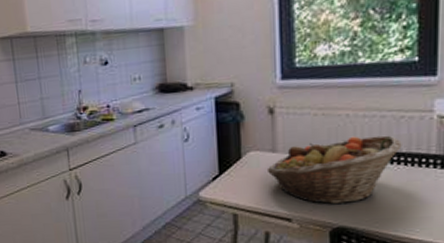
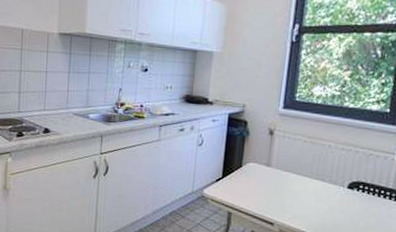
fruit basket: present [266,135,402,205] -> none [260,163,368,218]

